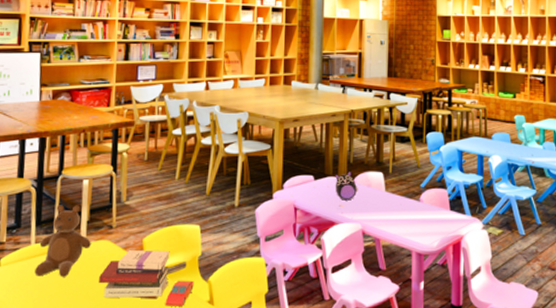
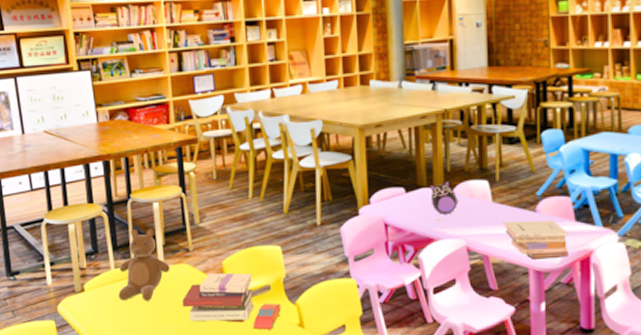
books: none [393,208,444,243] -> present [503,220,569,259]

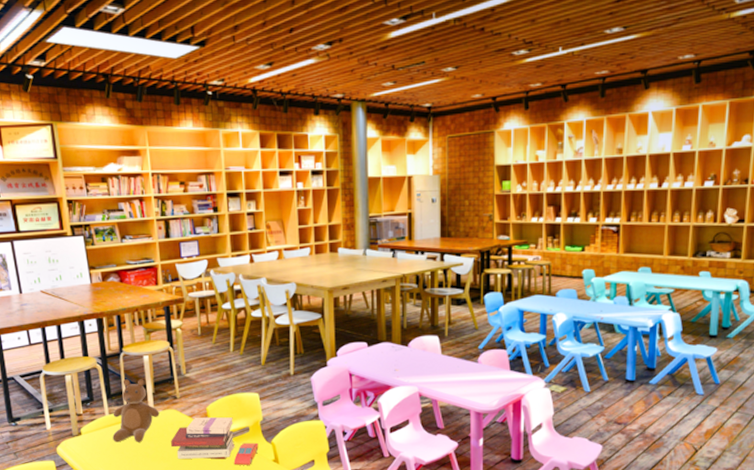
plush toy: present [430,180,459,214] -> none [389,335,413,365]
books: present [503,220,569,259] -> none [450,369,504,402]

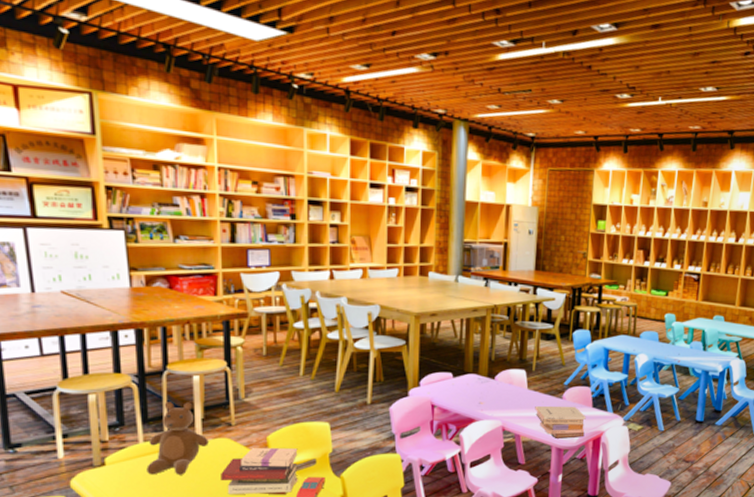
books: none [450,369,504,402] -> present [535,405,586,439]

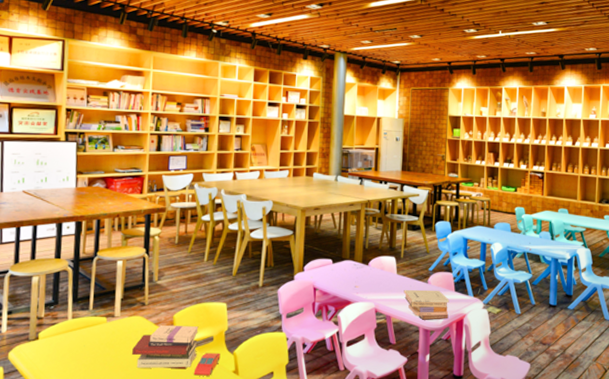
teddy bear: present [146,402,209,475] -> none [71,283,125,349]

